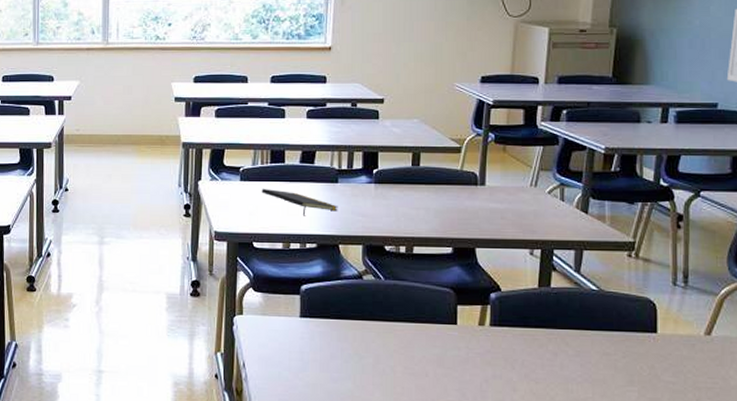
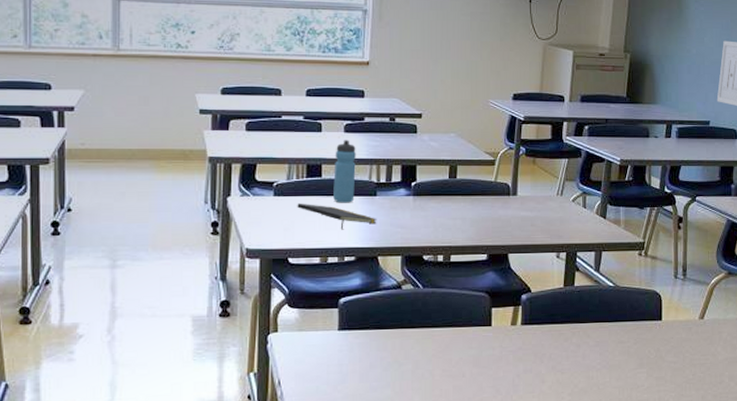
water bottle: none [296,126,318,190] -> present [333,140,356,203]

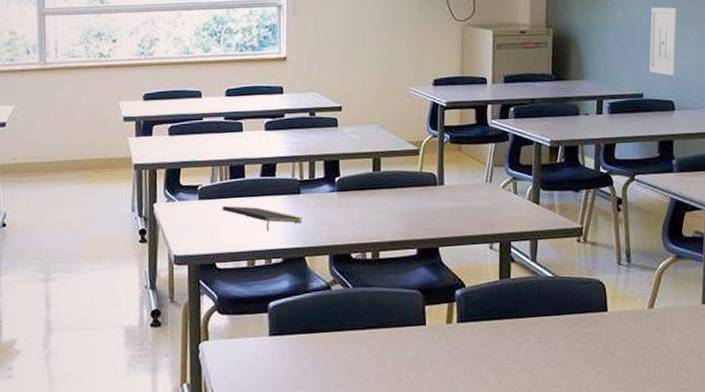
water bottle: present [333,140,356,203] -> none [257,138,279,204]

